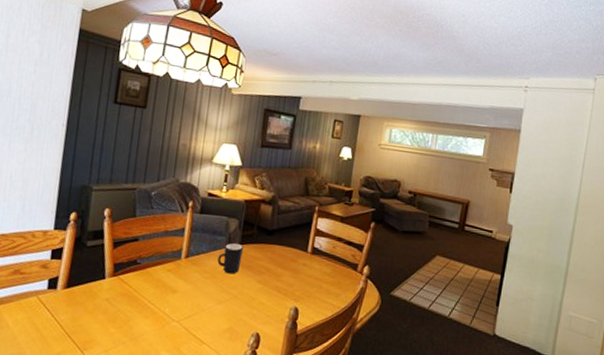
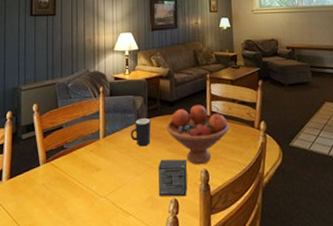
small box: none [239,290,276,332] -> present [158,159,188,197]
fruit bowl: none [259,237,331,302] -> present [166,104,230,165]

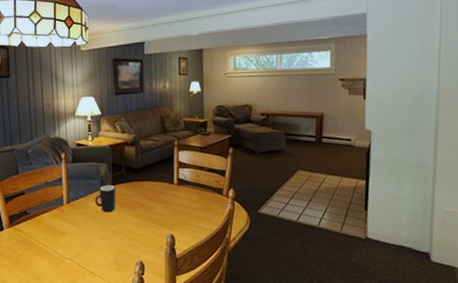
small box: present [158,159,188,197] -> none [124,224,154,260]
fruit bowl: present [166,104,230,165] -> none [132,172,197,230]

